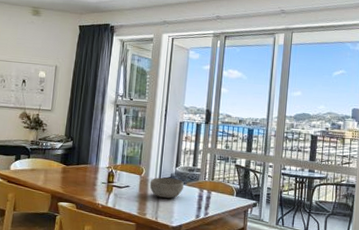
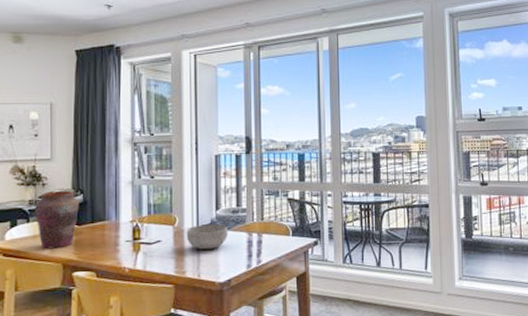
vase: none [34,136,69,182] -> present [33,191,79,249]

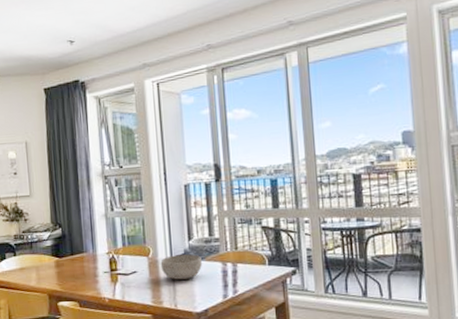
vase: present [33,191,79,249] -> none [19,225,59,281]

